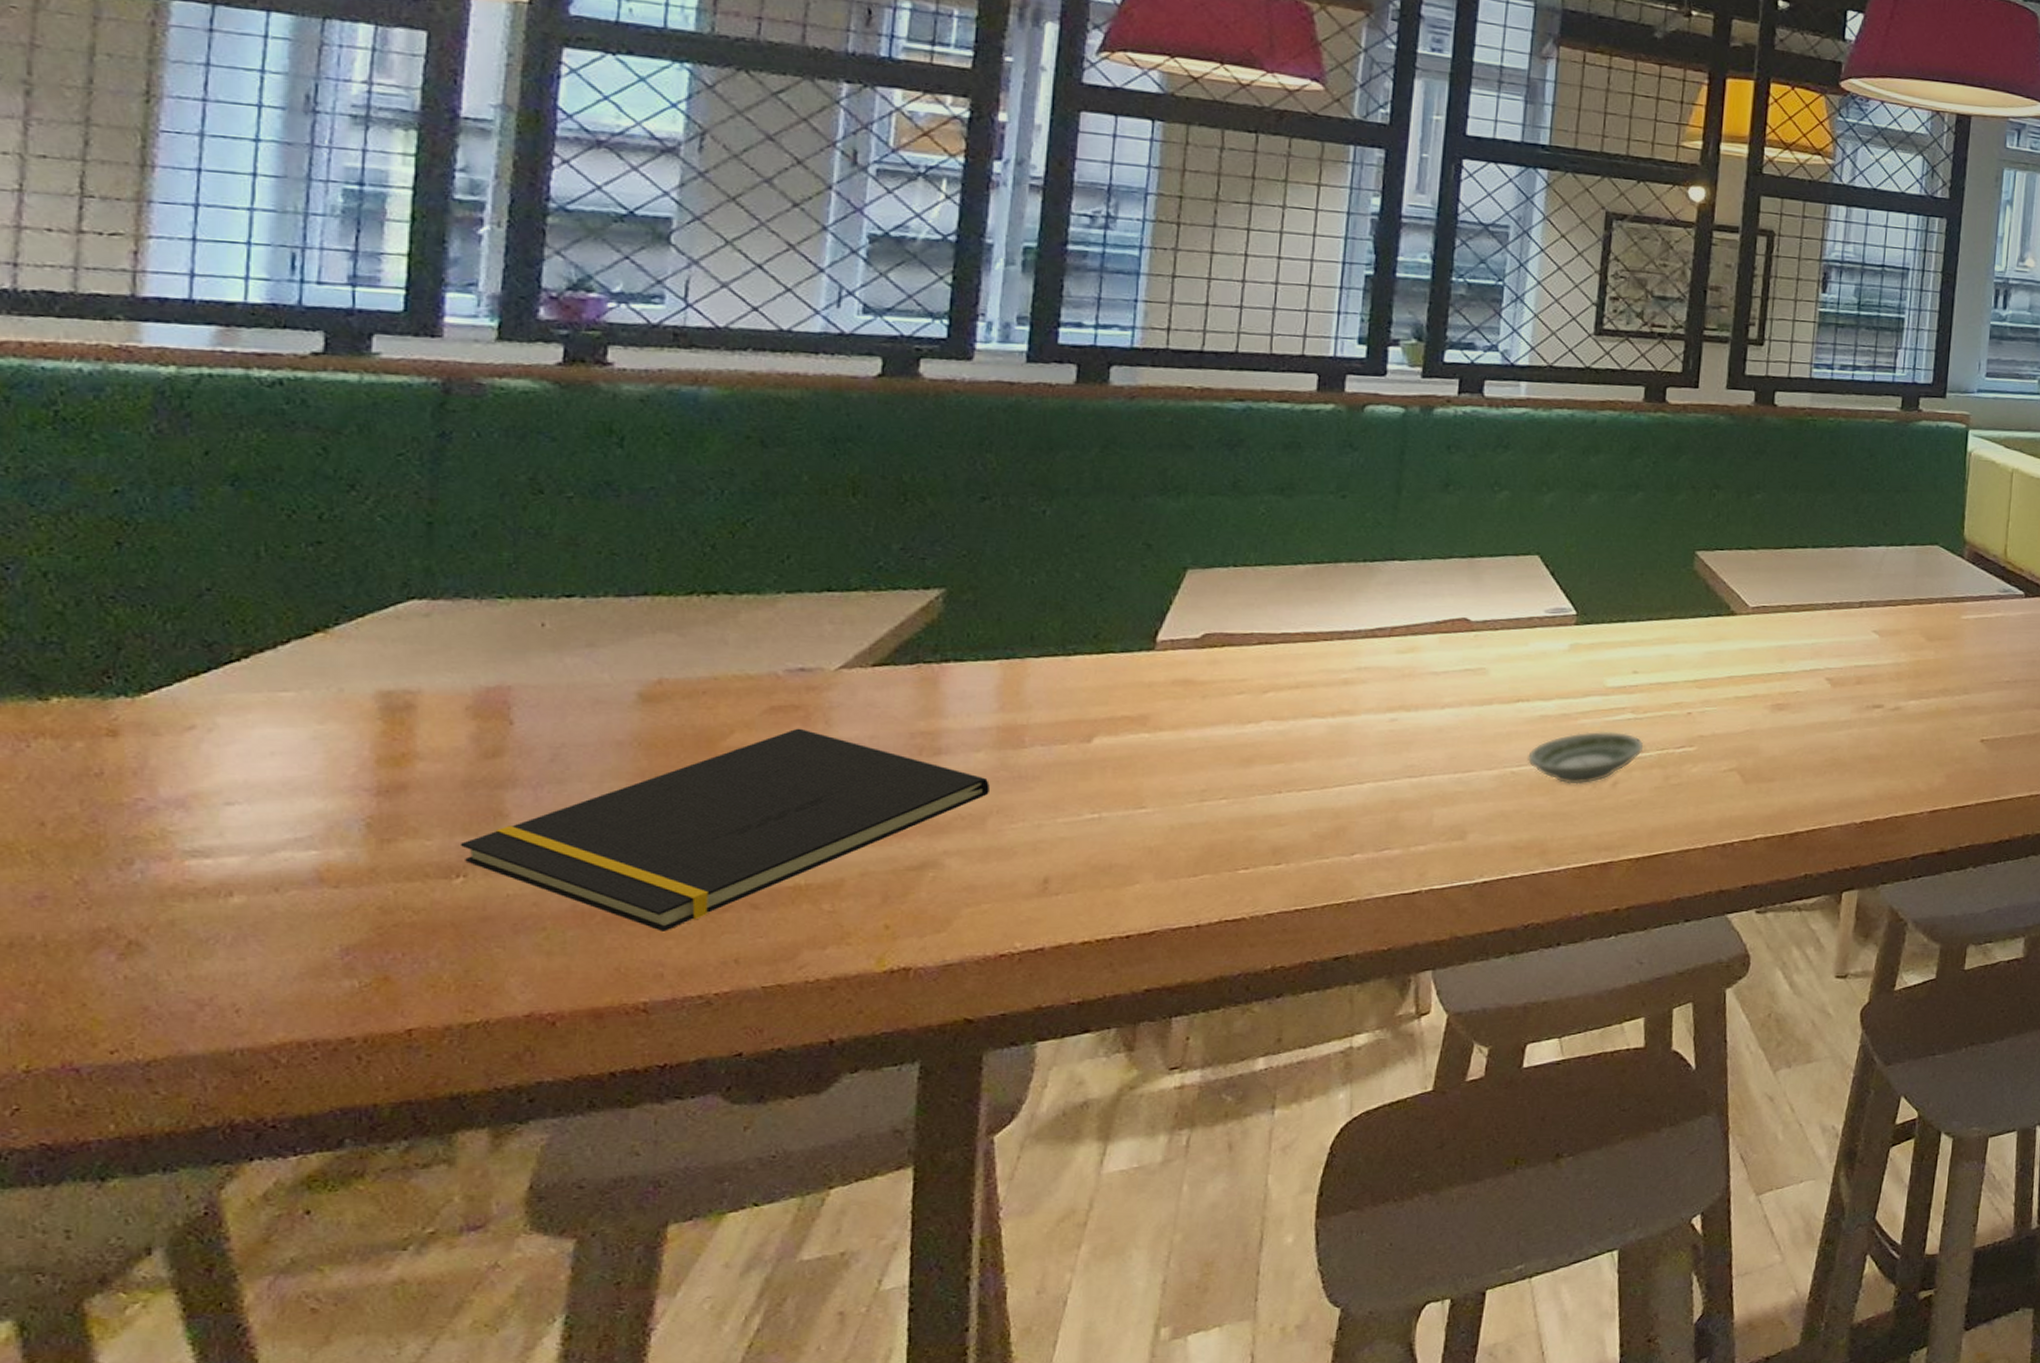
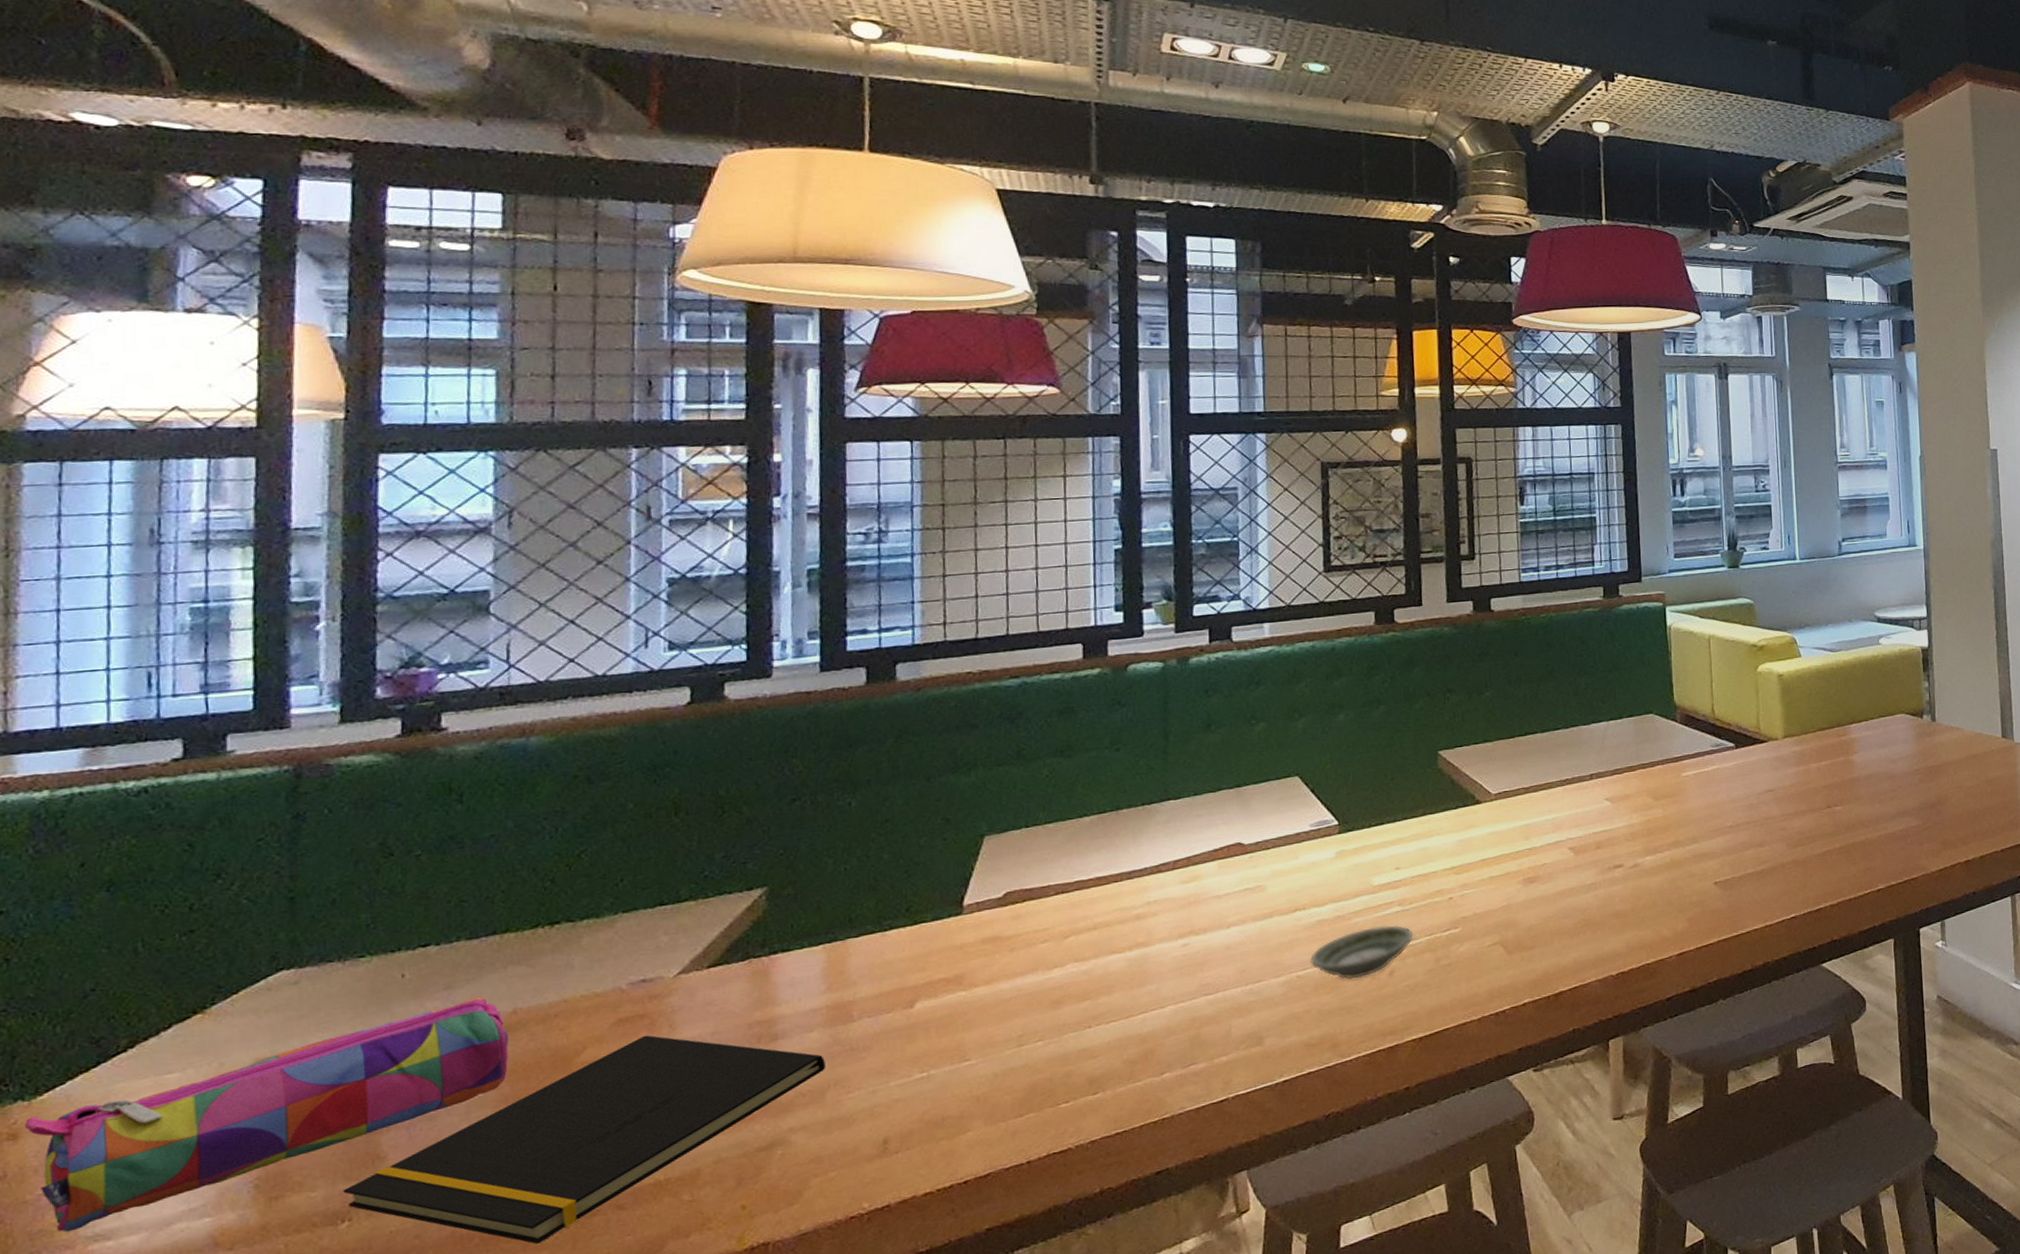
pencil case: none [127,659,651,843] -> present [25,996,509,1232]

